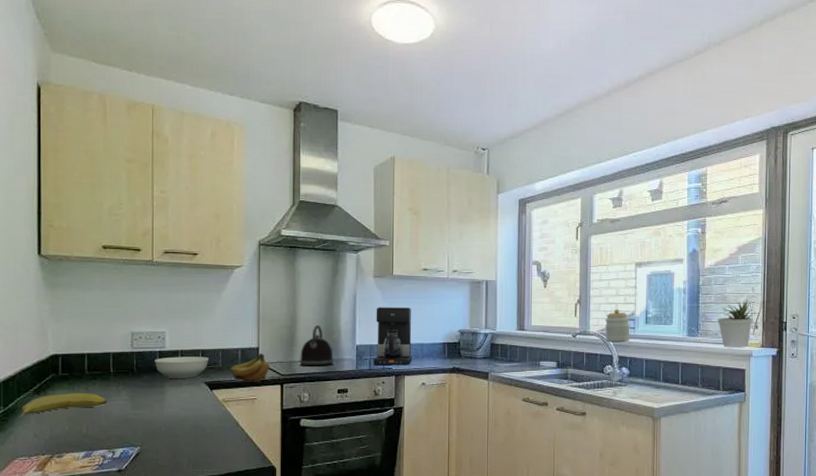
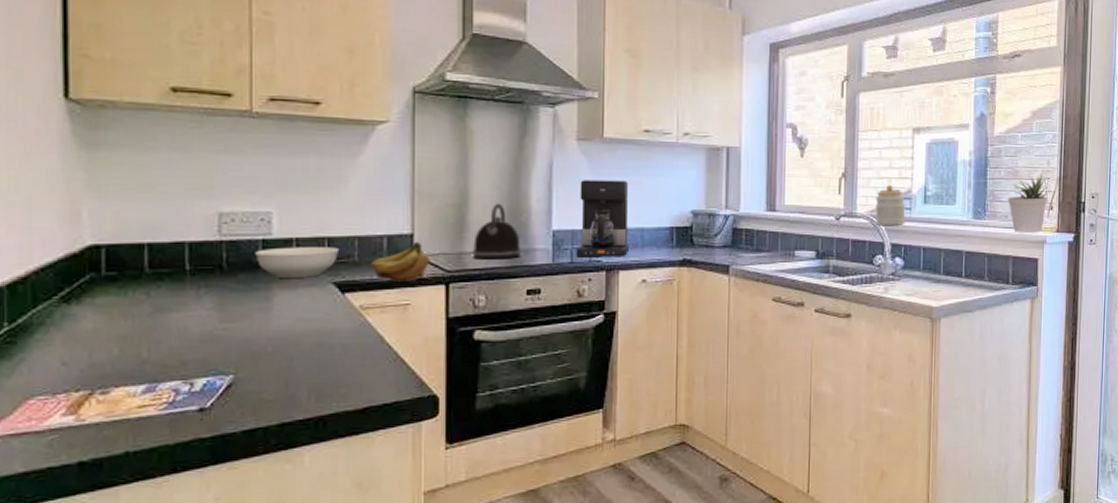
fruit: present [20,392,108,416] -> none [38,299,182,336]

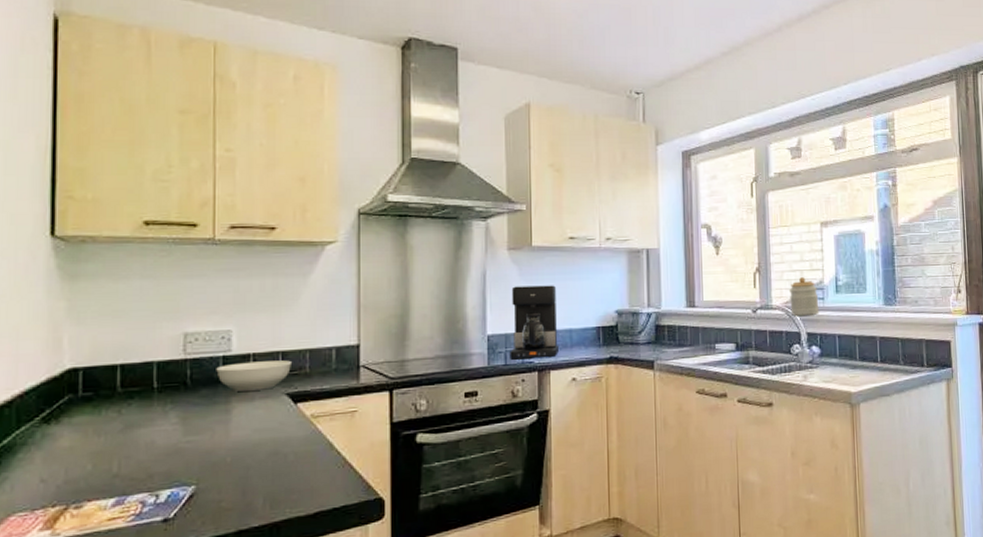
fruit: present [370,241,430,282] -> none [320,351,375,390]
kettle: present [472,203,522,259] -> none [413,312,460,366]
potted plant: present [1008,174,1049,233] -> none [916,259,956,317]

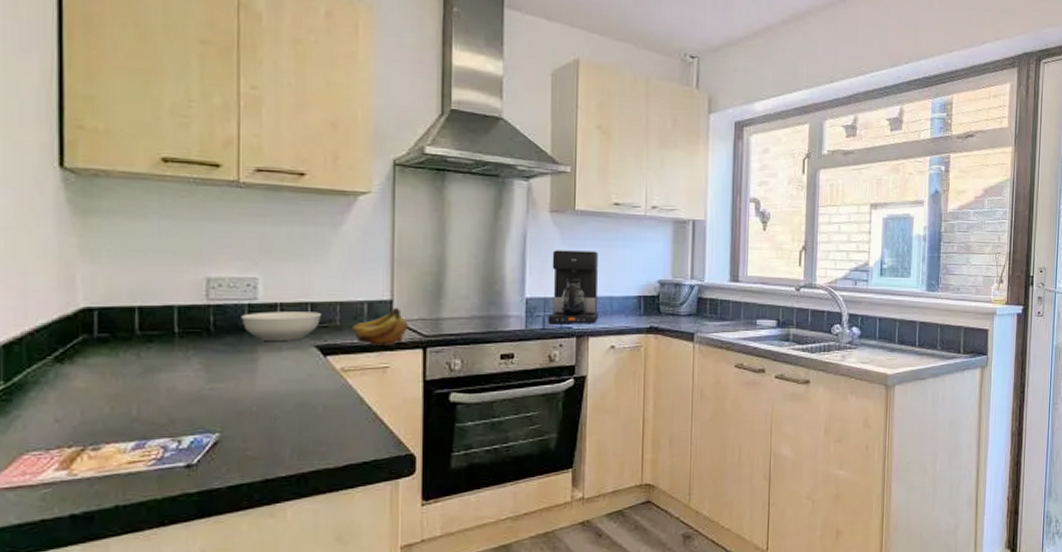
fruit: none [320,351,375,390] -> present [351,307,408,345]
jar: present [788,277,819,316] -> none [833,258,863,296]

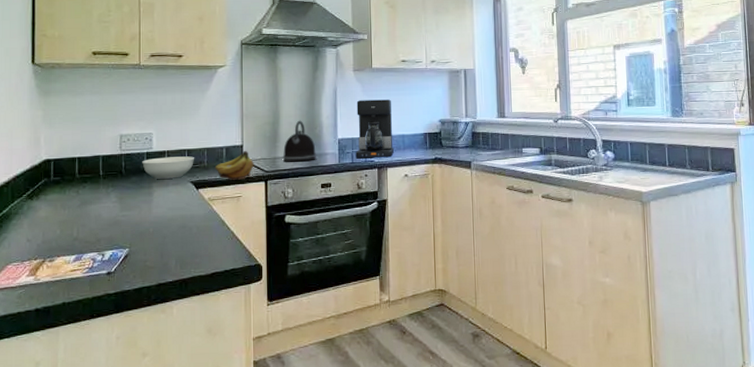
kettle: none [448,271,496,325] -> present [282,120,317,162]

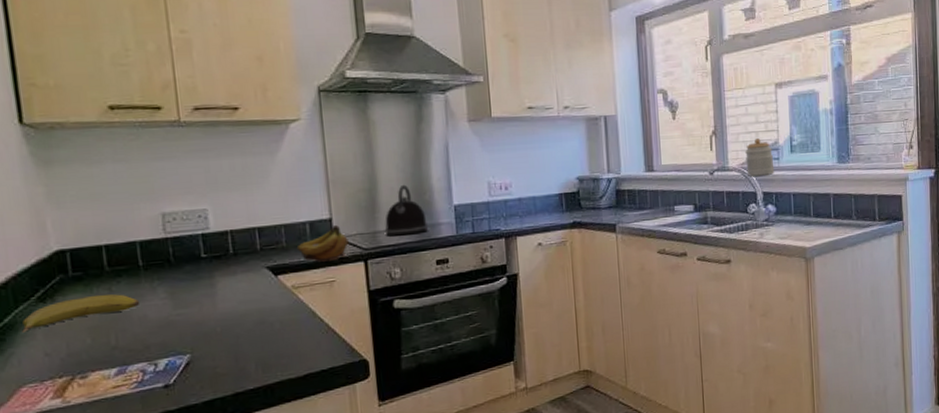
fruit: none [14,195,98,222] -> present [22,294,140,332]
bowl: present [142,156,195,179] -> none [196,235,269,267]
coffee maker: present [355,99,394,159] -> none [474,155,524,228]
jar: none [585,93,613,125] -> present [744,139,775,176]

